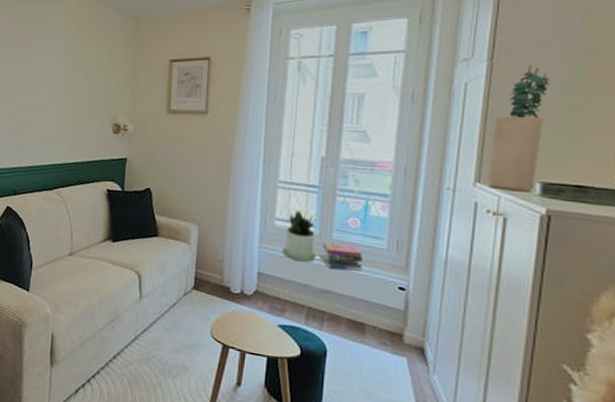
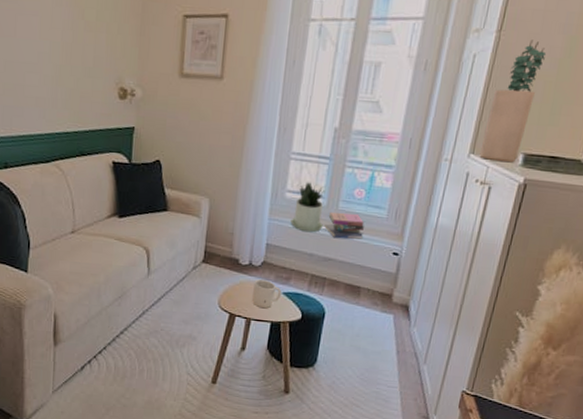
mug: none [245,309,277,342] -> present [251,279,282,309]

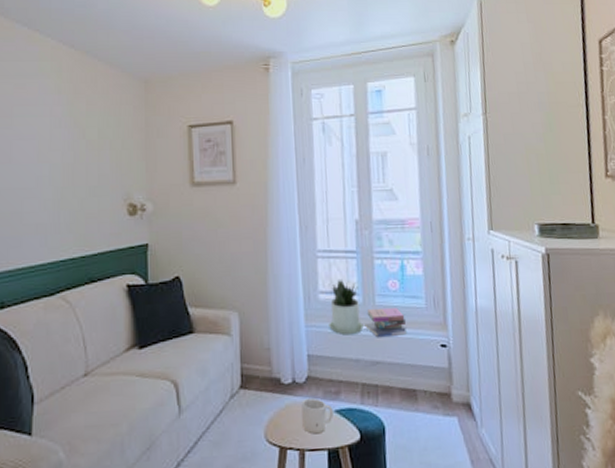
vase: present [479,39,546,163] -> none [495,119,534,235]

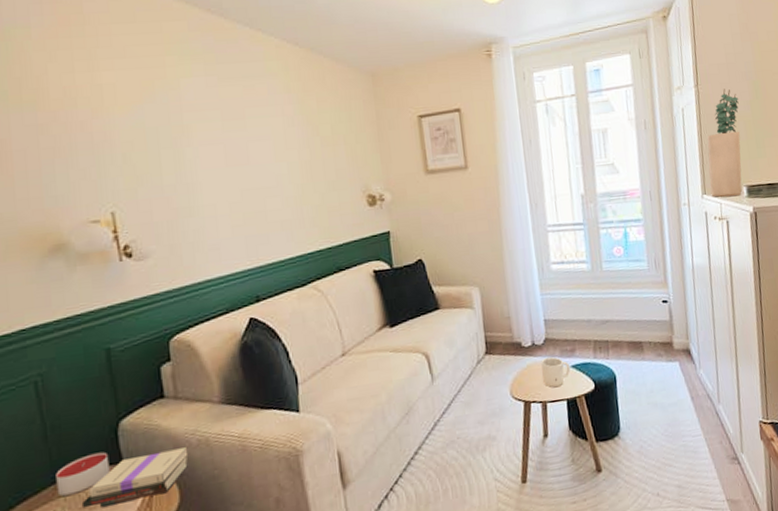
planter: present [329,278,364,335] -> none [562,249,593,300]
books: present [365,307,407,338] -> none [594,271,632,300]
vase: none [495,119,534,235] -> present [707,89,742,197]

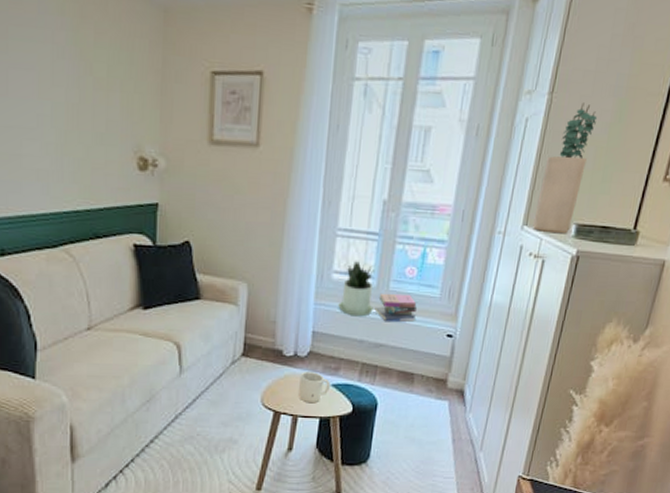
planter: none [562,249,593,300] -> present [338,260,374,317]
books: none [594,271,632,300] -> present [374,293,417,322]

